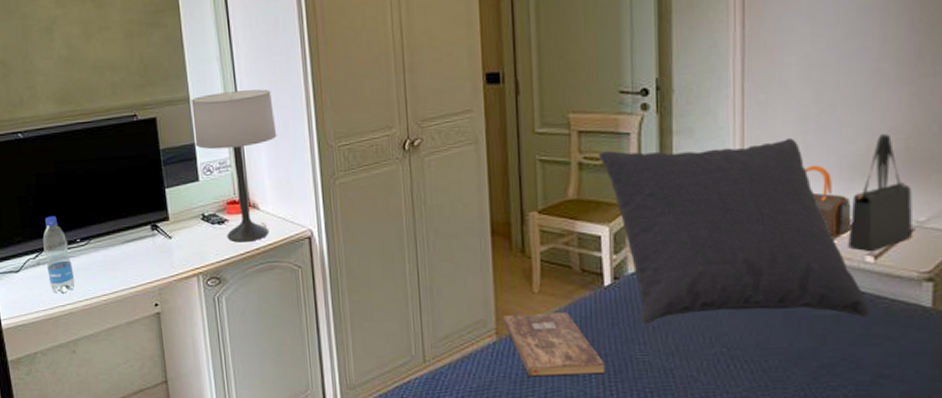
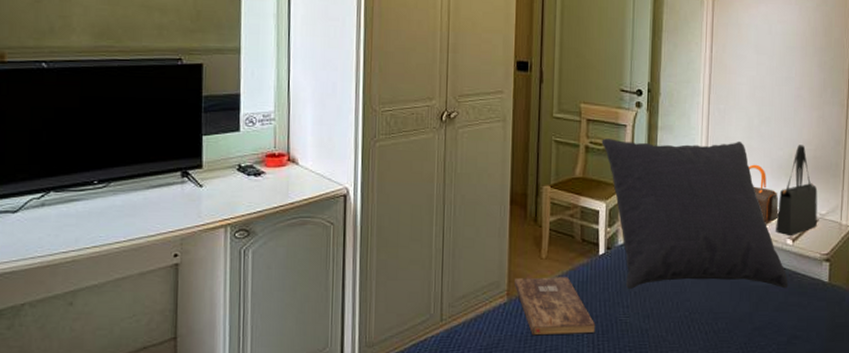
bottle: present [42,216,75,294] -> none [51,154,85,239]
table lamp: present [191,89,277,242] -> none [240,47,325,196]

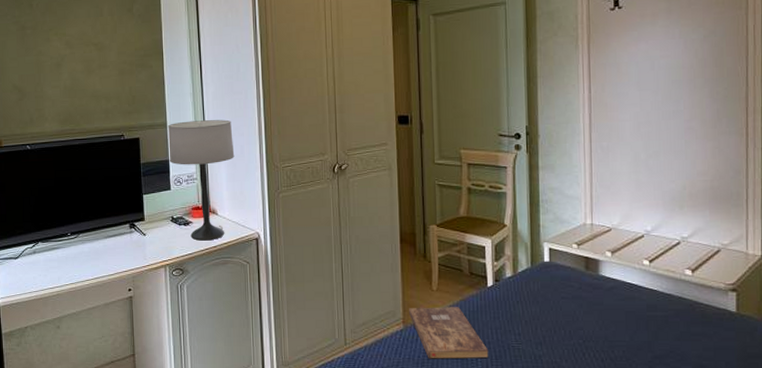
table lamp: none [240,47,325,196] -> present [168,119,235,241]
cushion: present [601,138,789,289] -> none [483,175,690,319]
handbag: present [748,164,779,223] -> none [637,197,674,255]
tote bag: present [776,145,818,236] -> none [672,176,719,267]

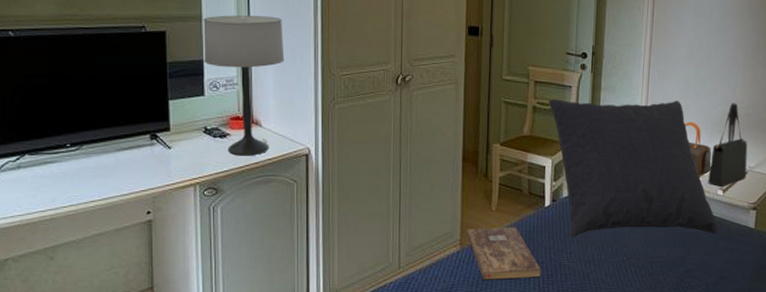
cushion: none [483,175,690,319] -> present [548,99,718,237]
handbag: none [637,197,674,255] -> present [685,121,712,176]
tote bag: none [672,176,719,267] -> present [708,103,748,188]

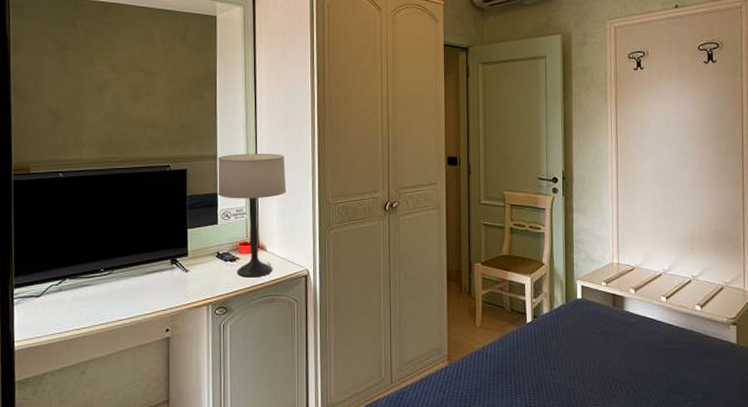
bible: present [467,227,541,280] -> none [454,343,527,396]
cushion: present [548,99,718,237] -> none [524,219,700,353]
handbag: present [685,121,712,176] -> none [656,239,687,292]
tote bag: present [708,103,748,188] -> none [684,221,722,303]

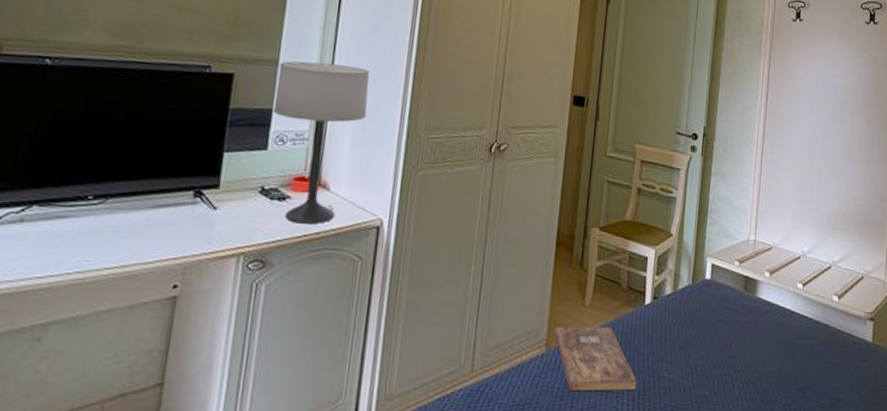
bible: none [454,343,527,396] -> present [554,326,637,392]

